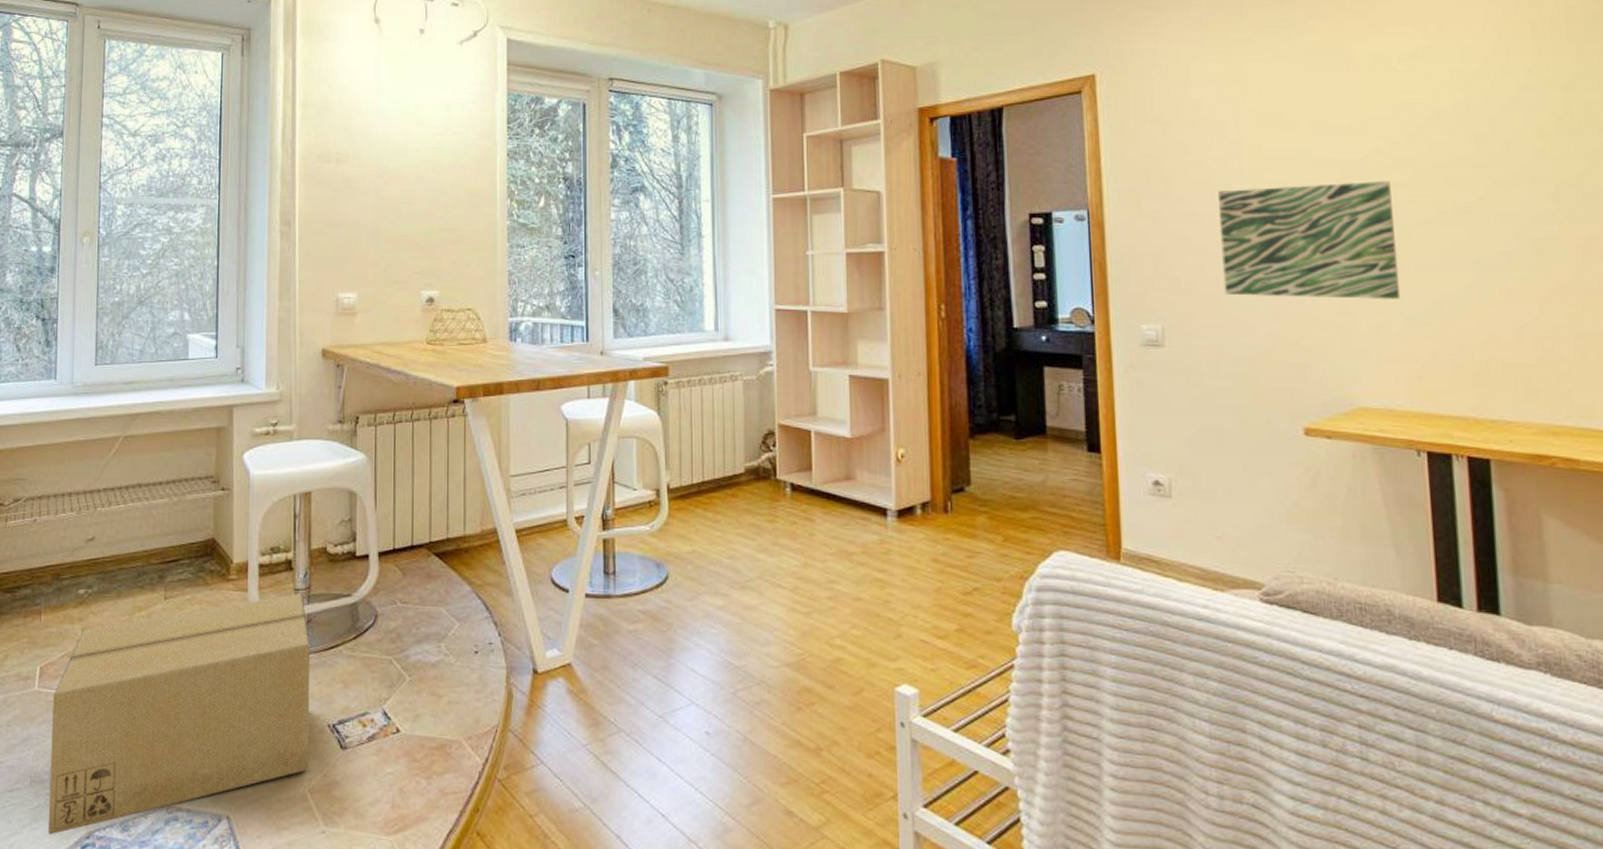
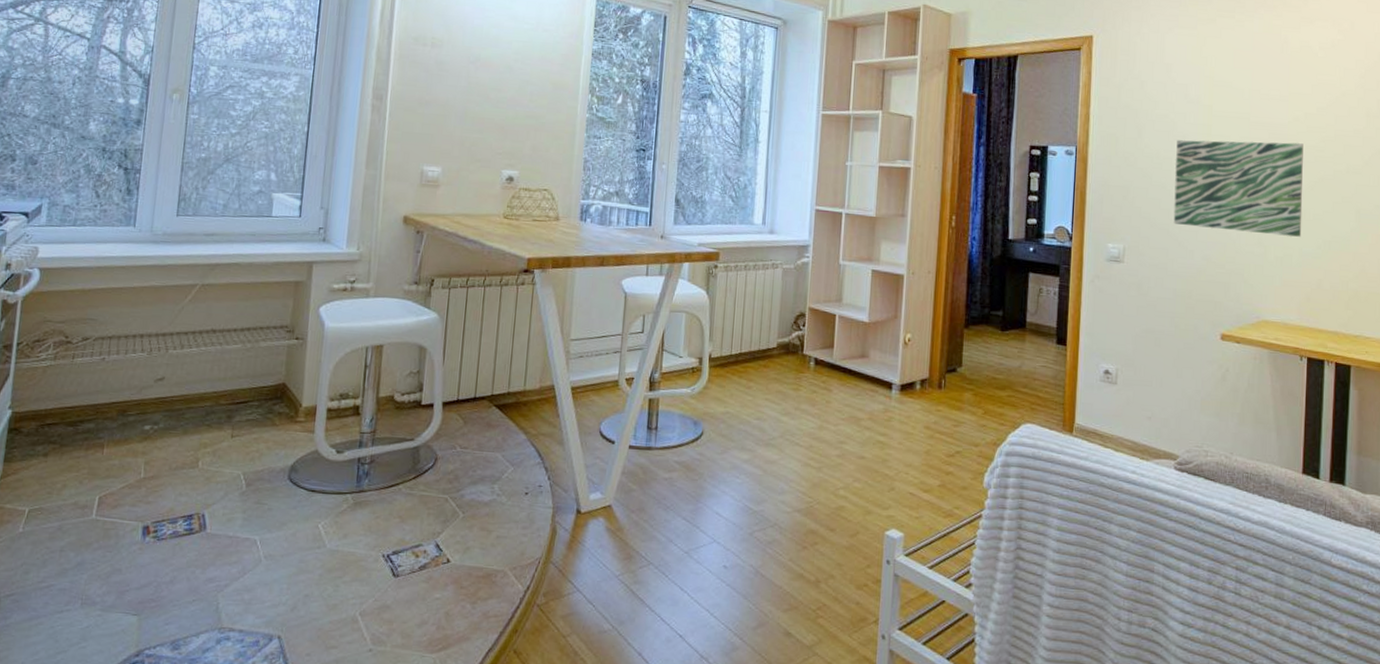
cardboard box: present [47,593,311,834] -> none [96,436,372,652]

